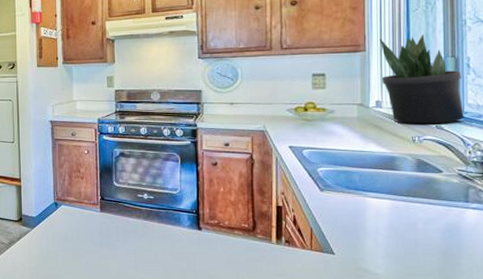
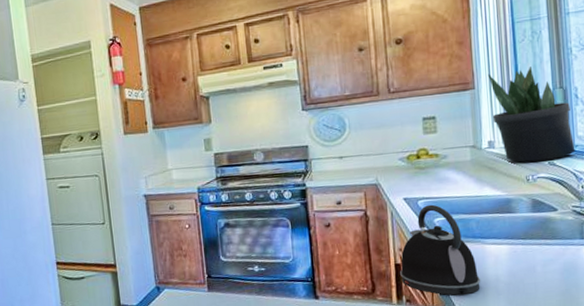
kettle: none [280,154,361,242] -> present [399,204,481,296]

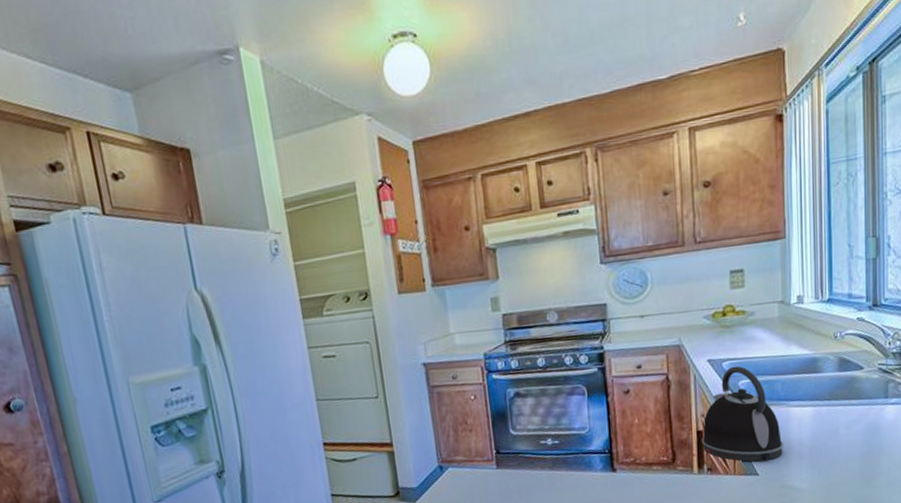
planter: present [488,66,576,163] -> none [800,213,885,319]

